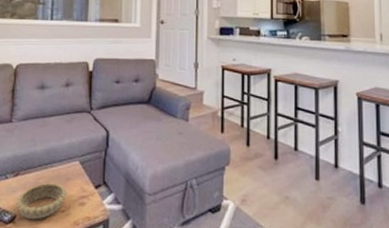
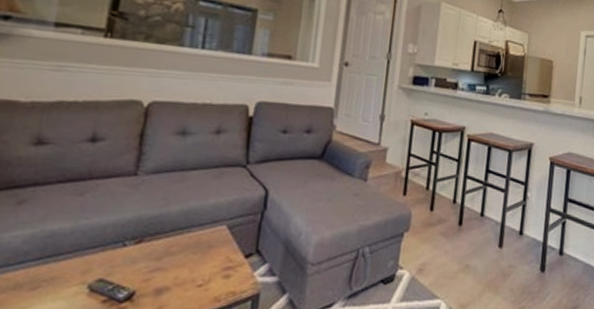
decorative bowl: present [15,182,67,220] -> none [135,251,207,297]

